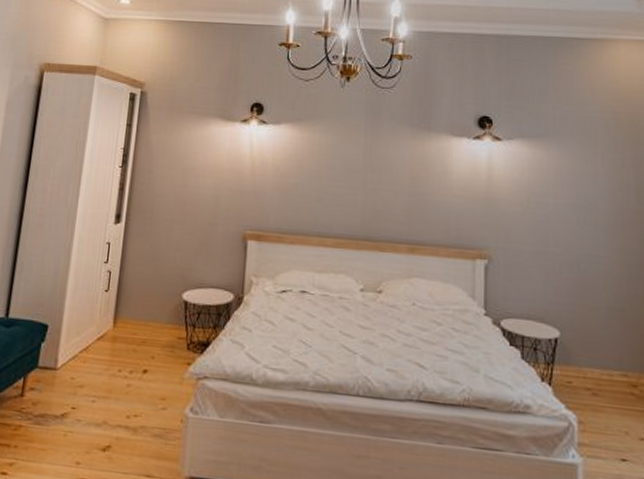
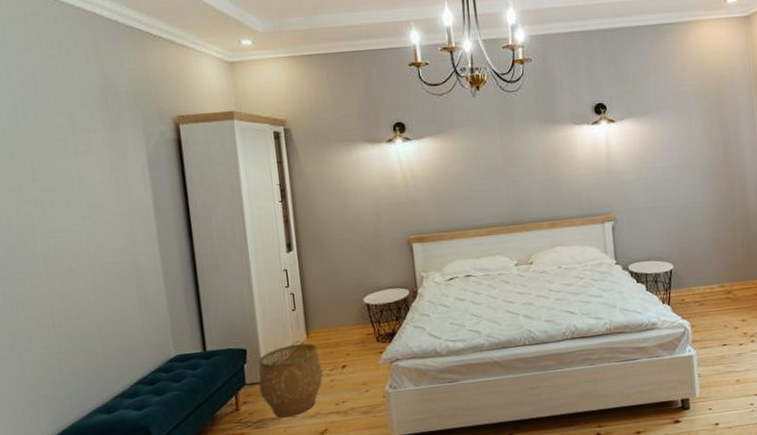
basket: none [49,327,122,420] -> present [258,340,323,418]

